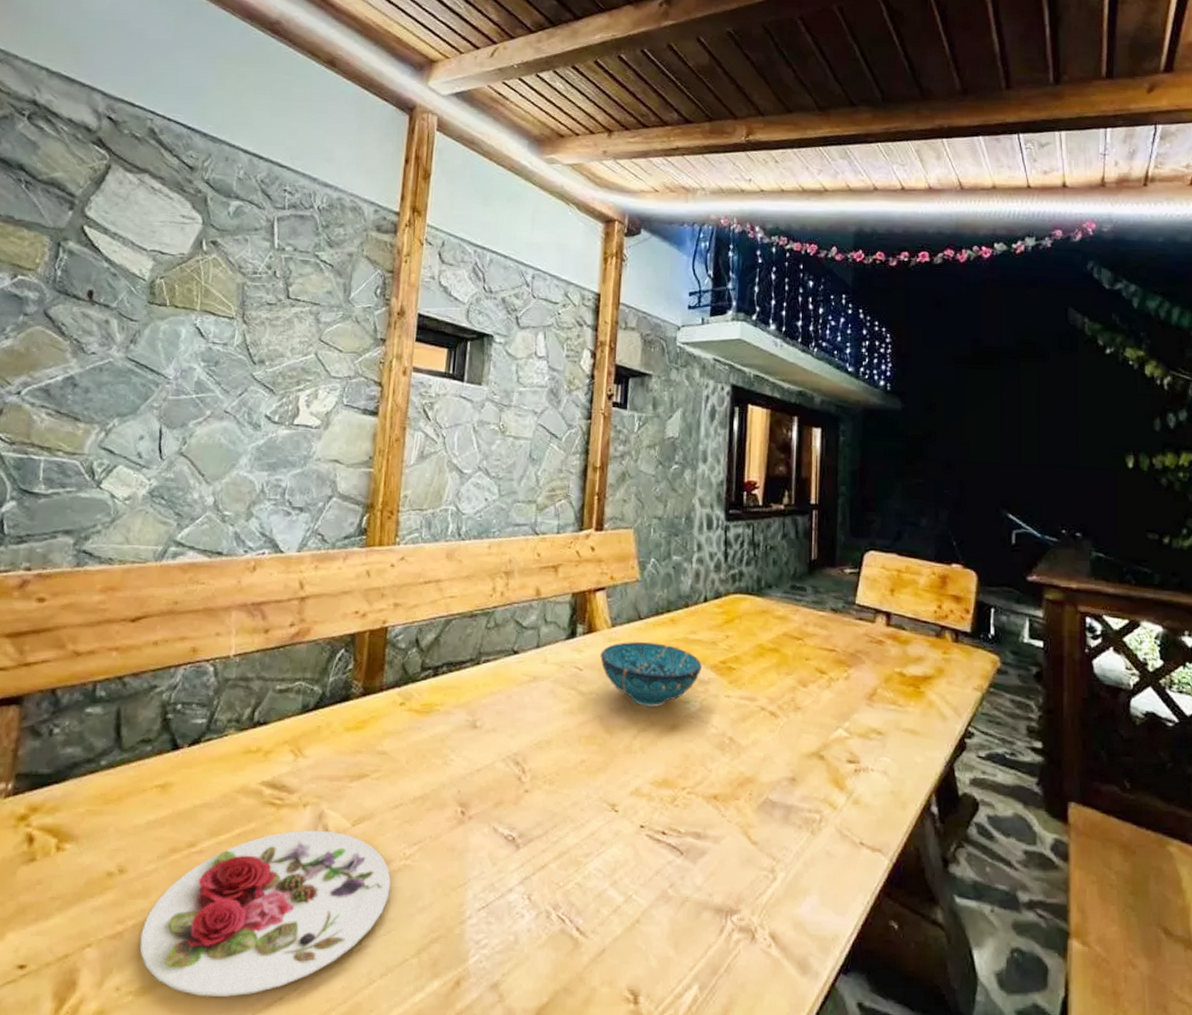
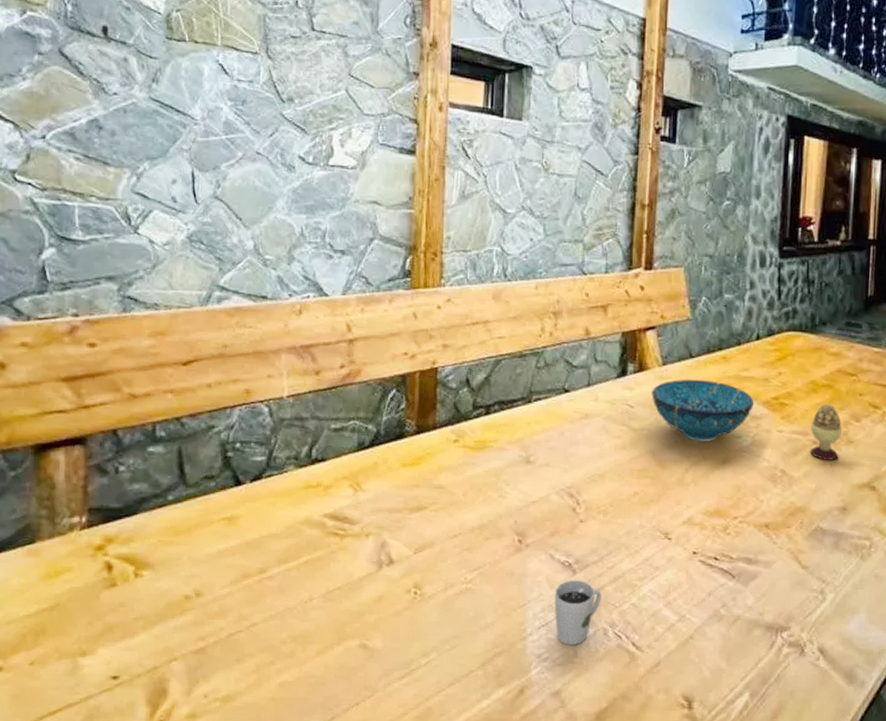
plate: present [139,829,391,997] -> none [222,557,454,703]
cup: none [496,856,545,930] -> present [554,580,602,645]
decorative egg: none [758,668,790,728] -> present [810,404,843,460]

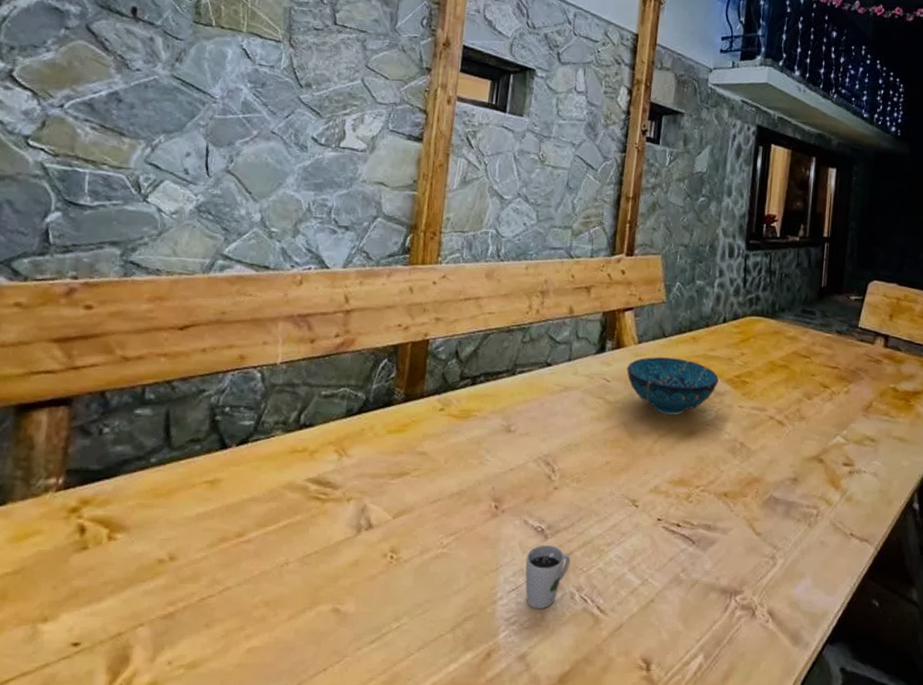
decorative egg: present [810,404,843,460] -> none [767,383,796,435]

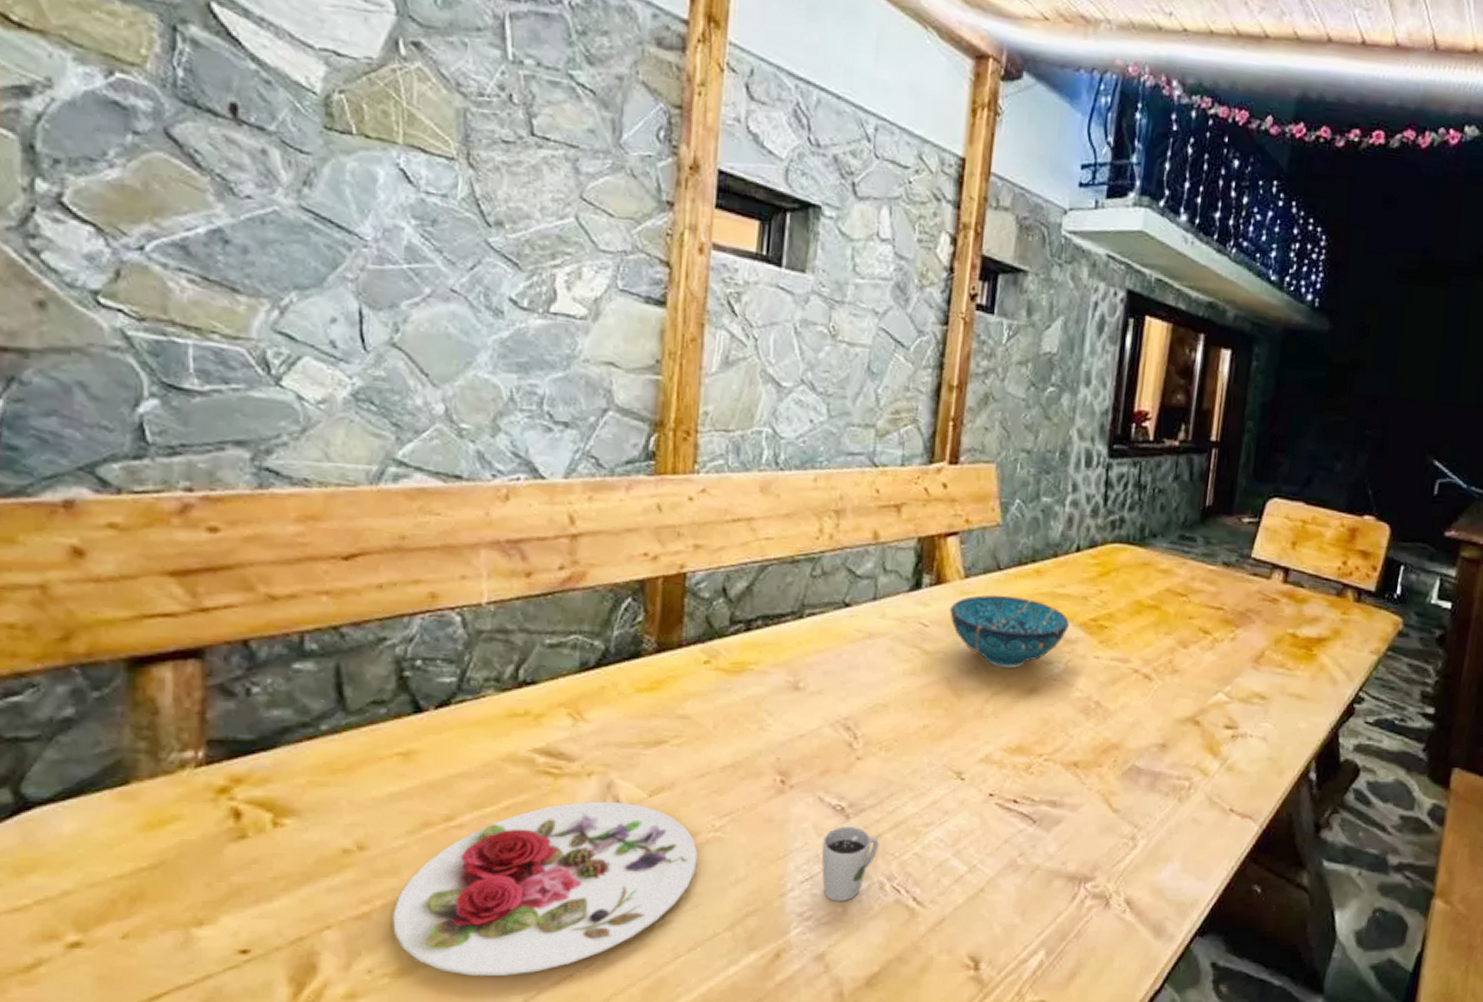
plate: none [190,521,429,669] -> present [393,801,698,976]

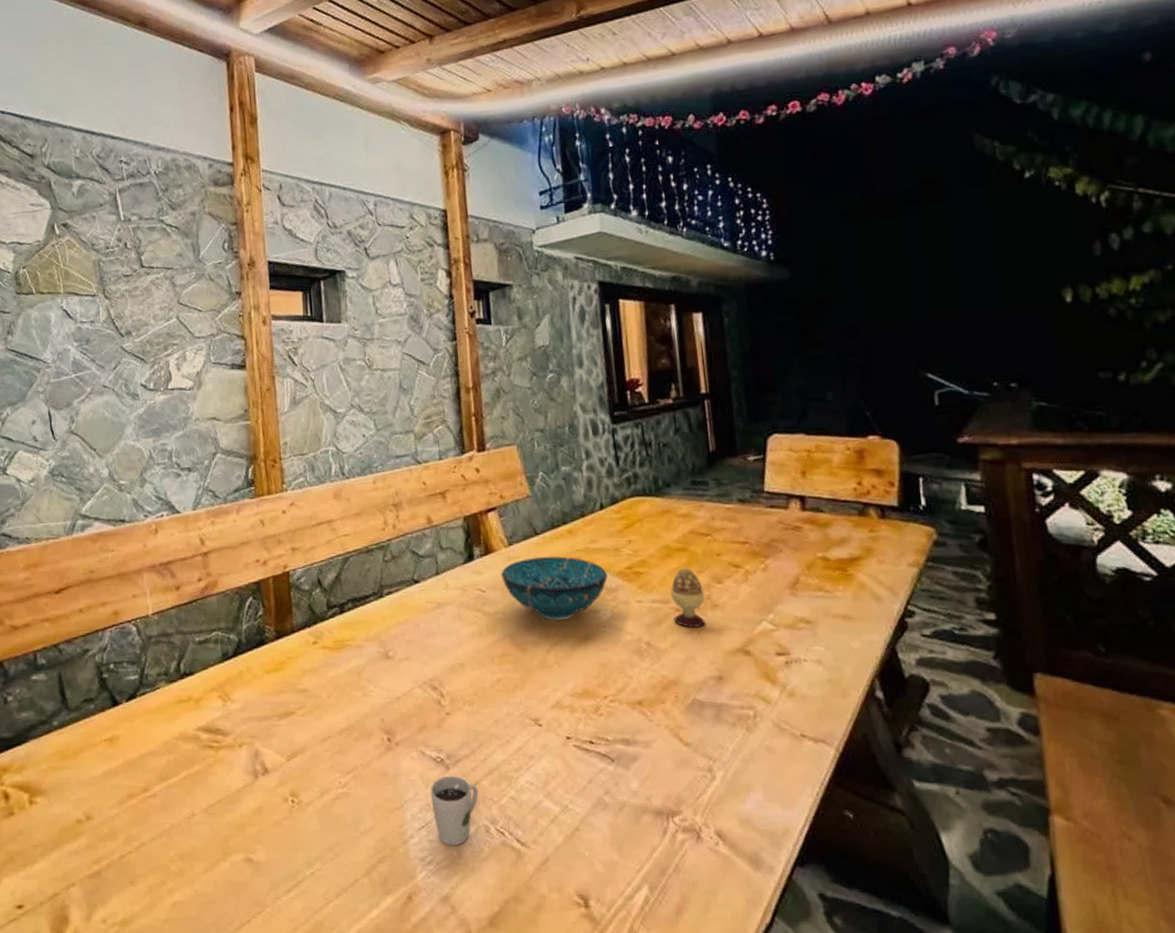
plate: present [393,801,698,976] -> none [115,767,333,923]
decorative egg: none [1129,627,1168,691] -> present [670,568,706,628]

